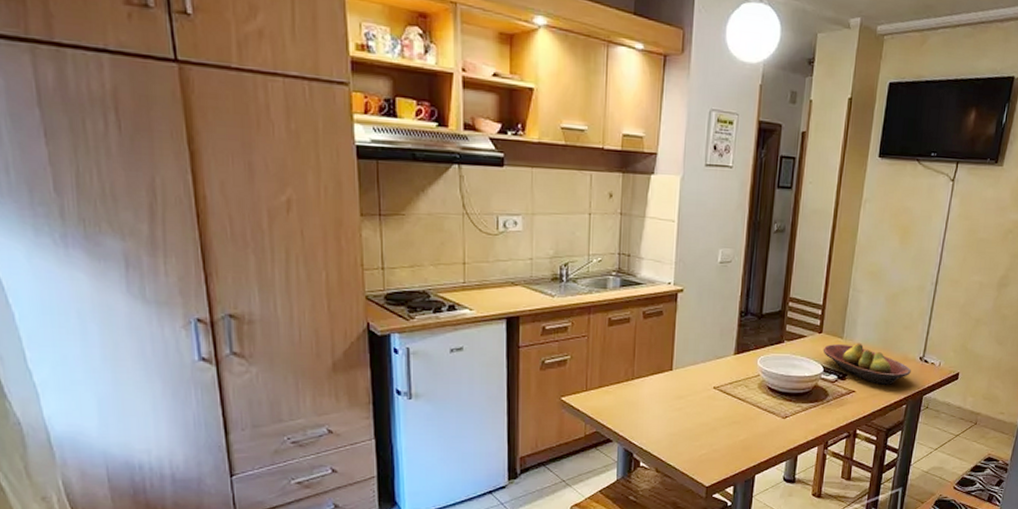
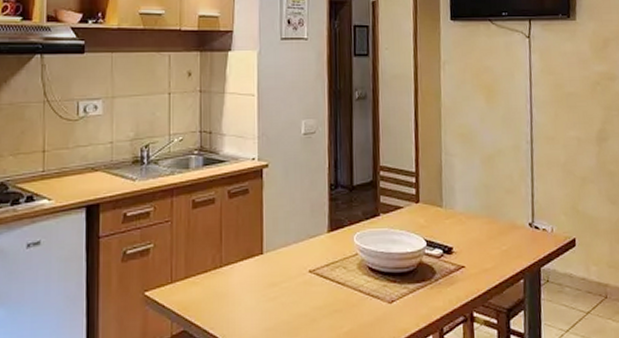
fruit bowl: present [823,342,911,385] -> none [422,211,522,257]

